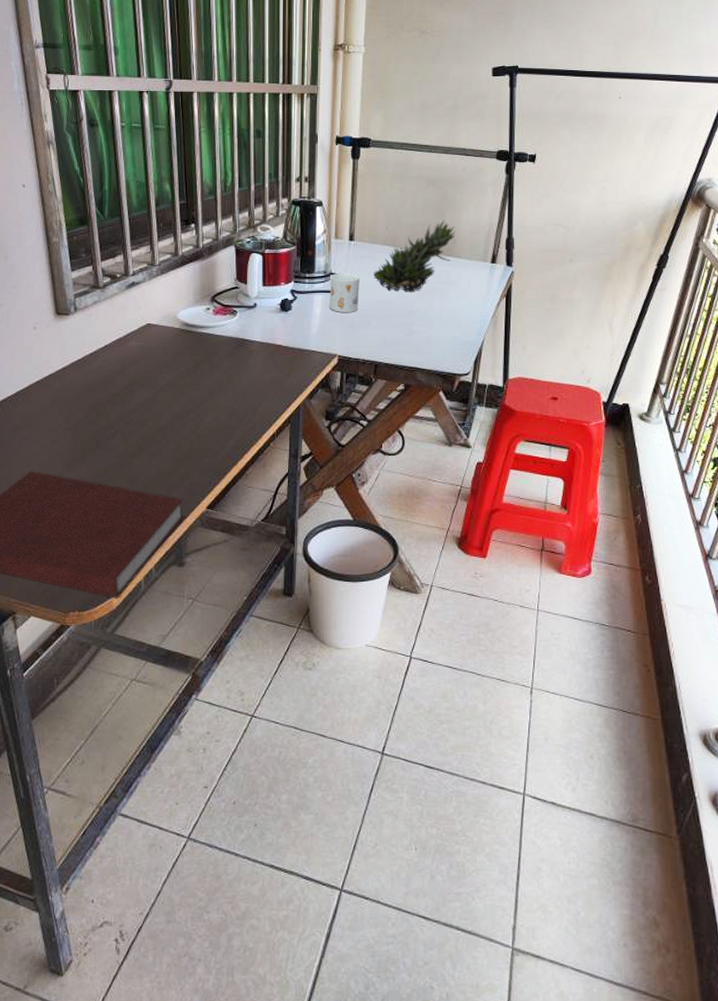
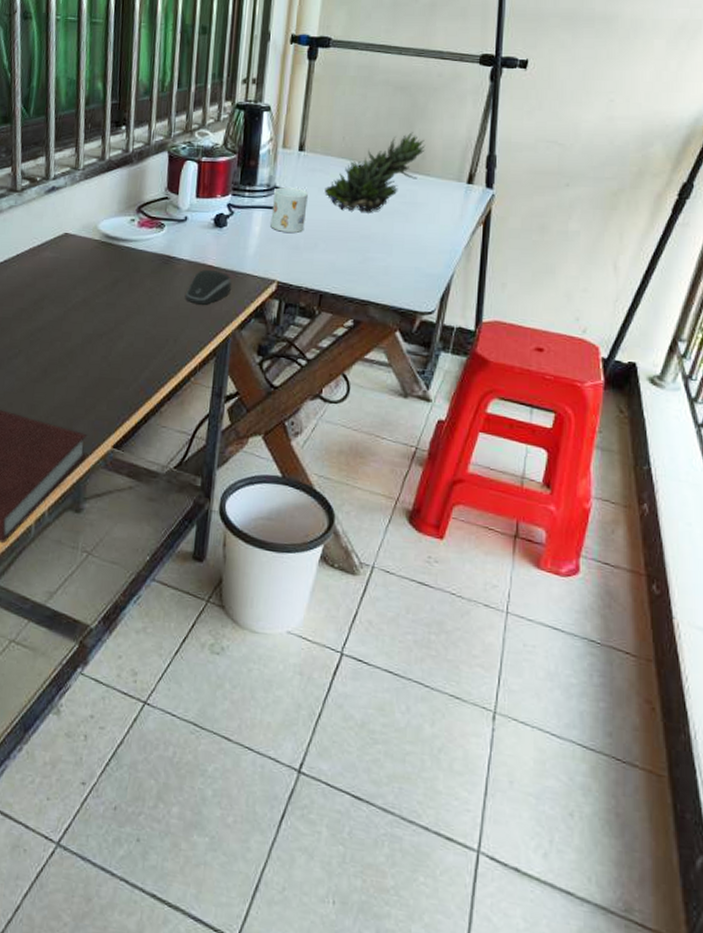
computer mouse: none [260,348,299,380] -> present [185,269,231,305]

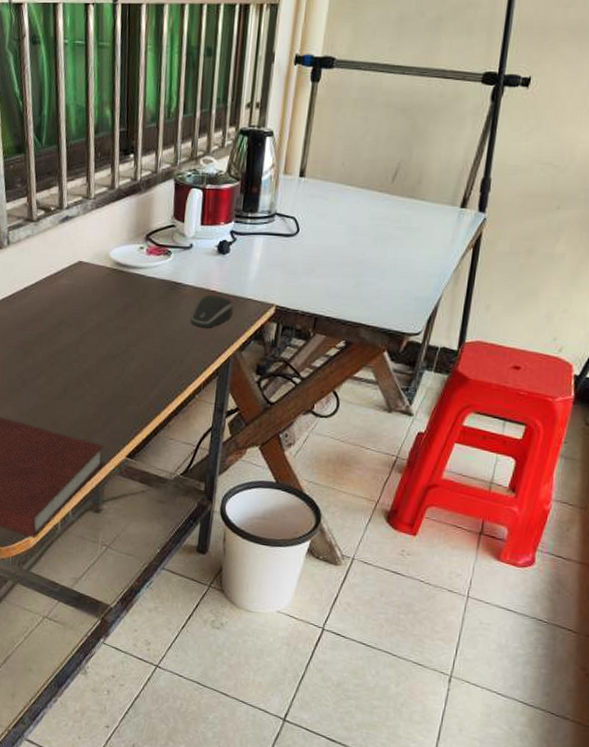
mug: present [270,187,308,233] -> none [270,214,307,258]
succulent plant: present [324,132,426,212] -> none [323,156,423,237]

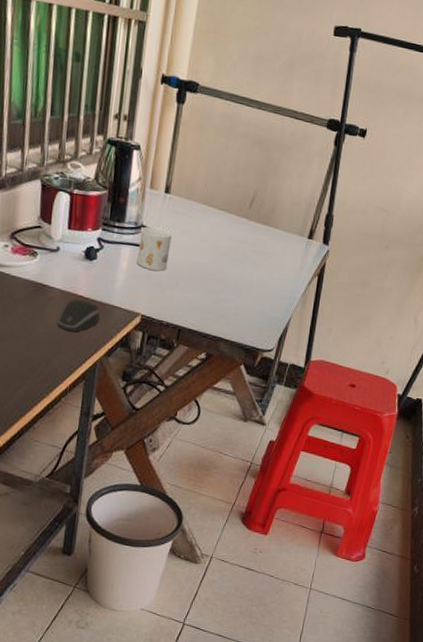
mug: none [270,214,307,258] -> present [137,226,172,271]

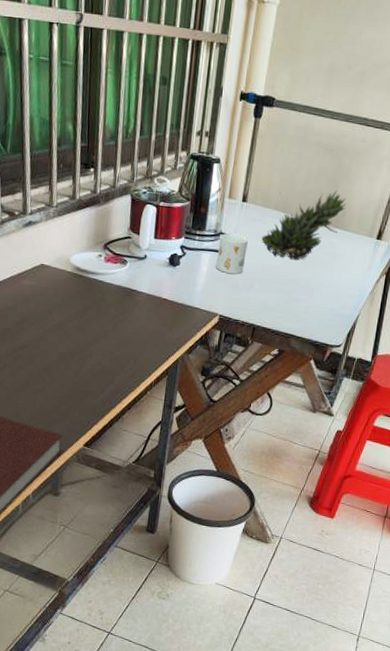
computer mouse: present [57,299,100,332] -> none [144,302,182,332]
succulent plant: none [186,186,276,257] -> present [261,191,347,260]

